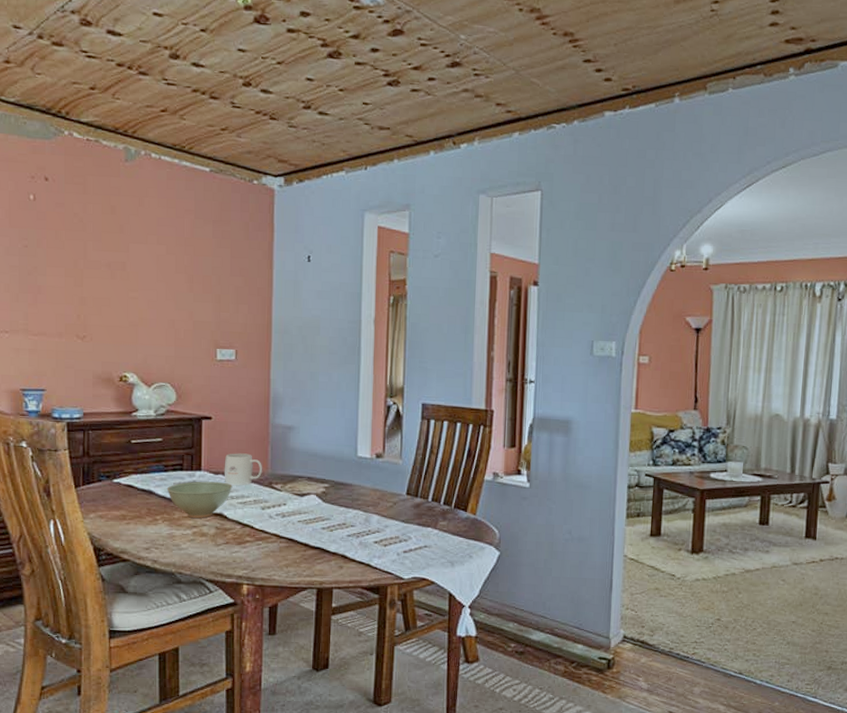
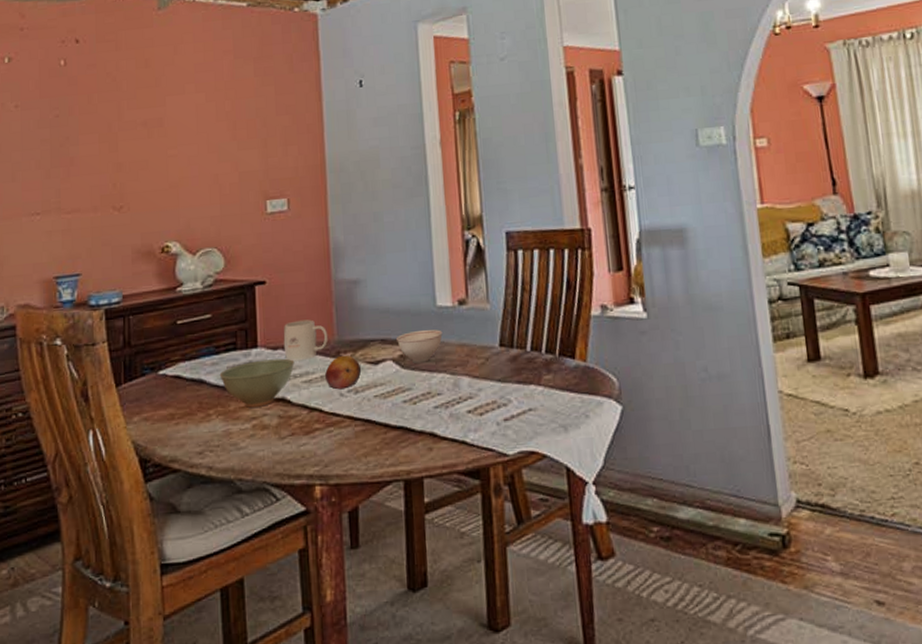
fruit: none [257,485,289,513] -> present [324,354,362,390]
bowl: none [321,474,360,501] -> present [397,329,443,365]

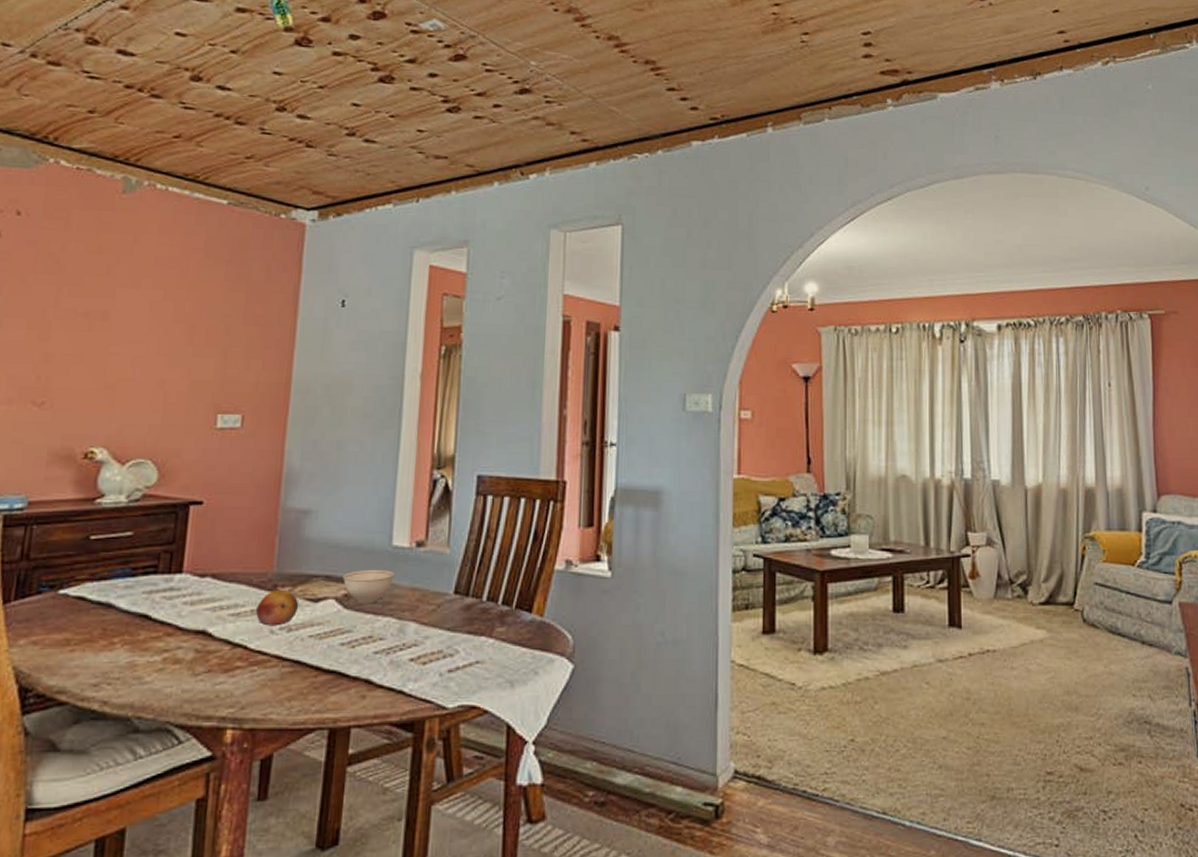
bowl: present [219,358,295,408] -> none [132,587,224,638]
mug: present [283,319,329,362] -> none [212,547,267,592]

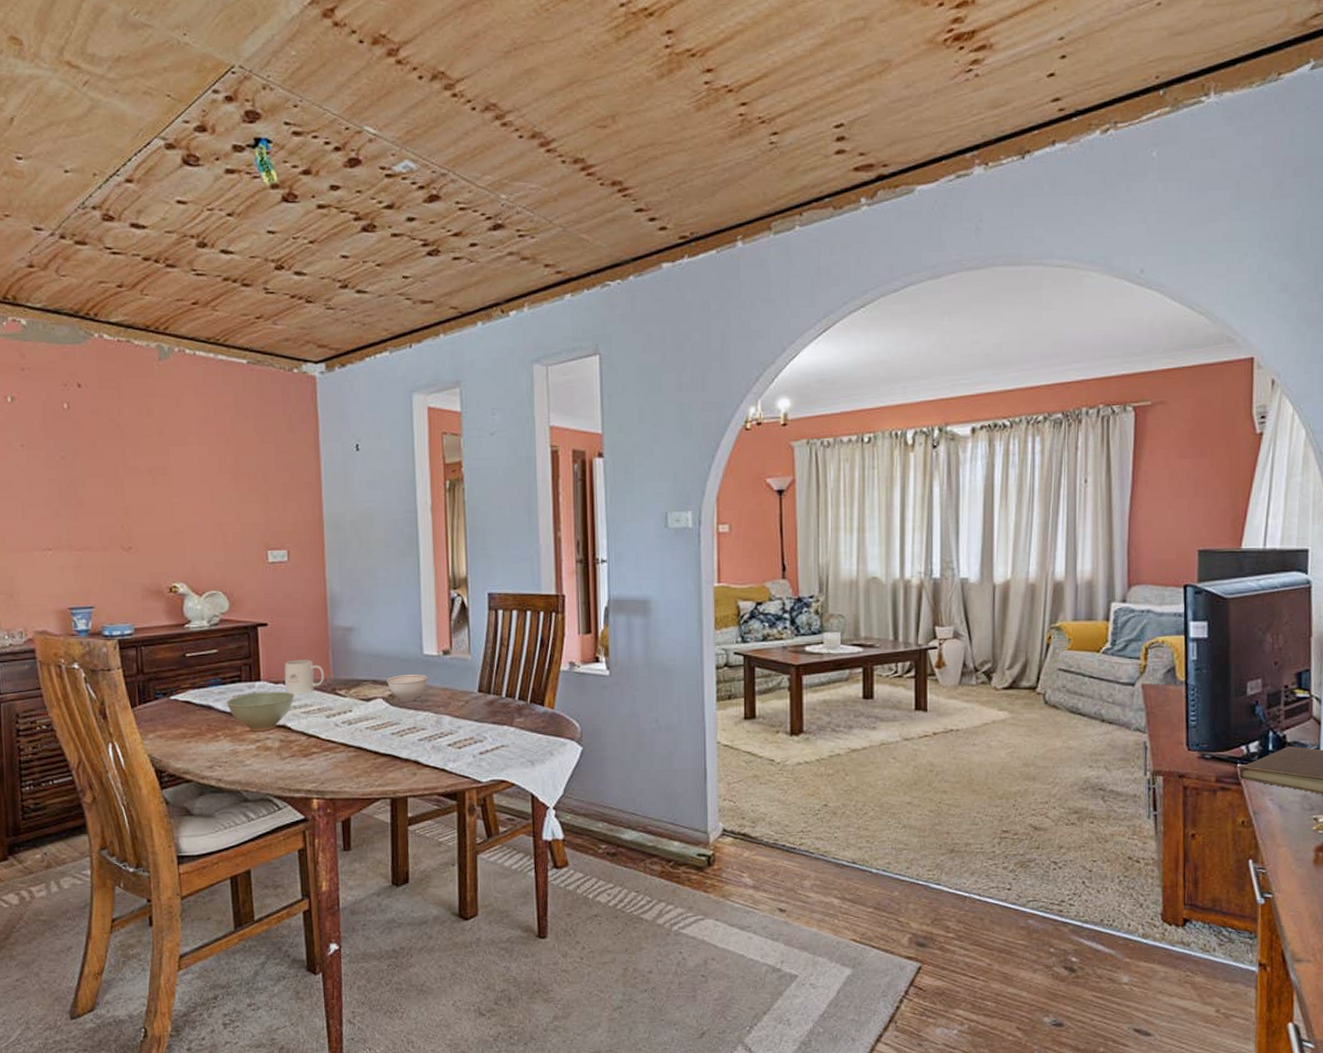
bowl: none [132,587,224,638] -> present [226,691,295,732]
mug: none [212,547,267,592] -> present [284,659,325,695]
fruit: present [255,589,299,626] -> none [321,691,355,721]

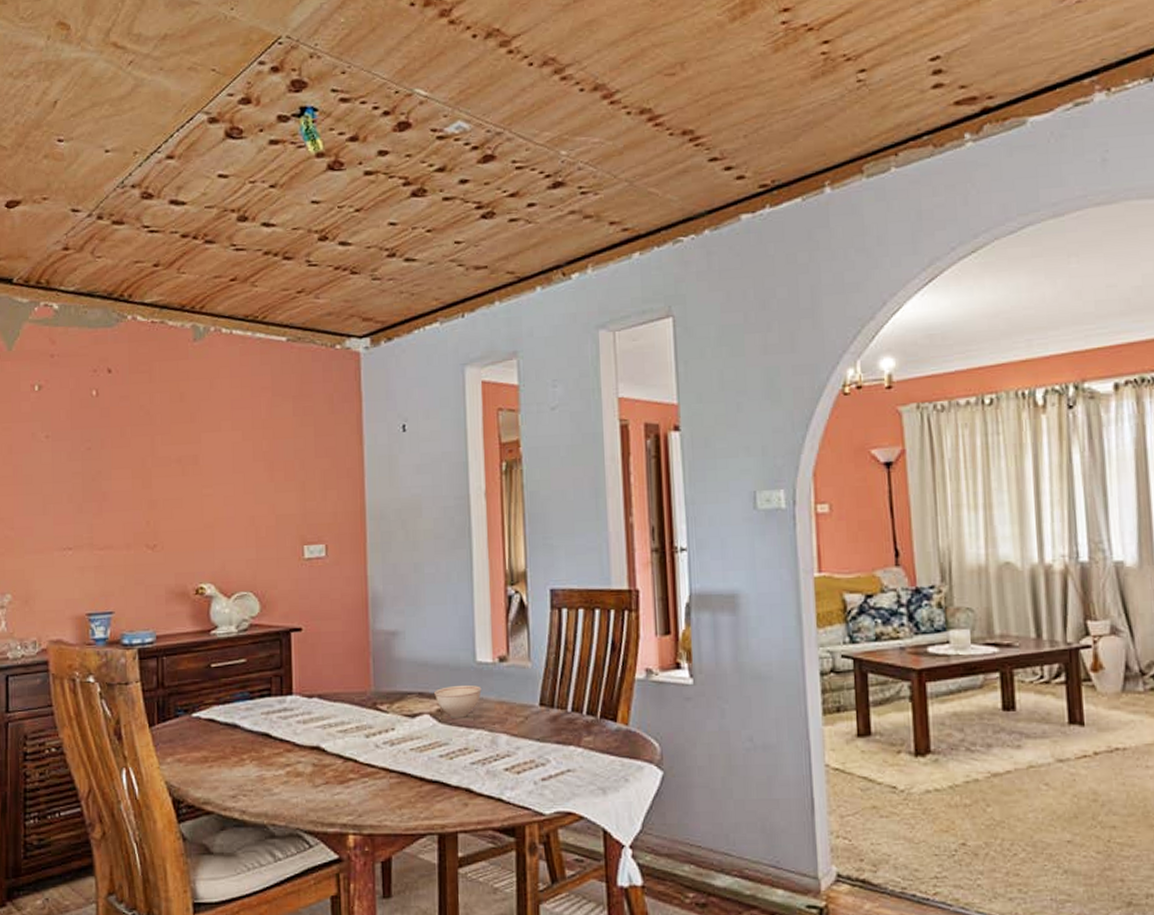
bowl: present [226,691,295,732] -> none [253,707,330,754]
mug: present [284,659,325,695] -> none [319,669,365,711]

